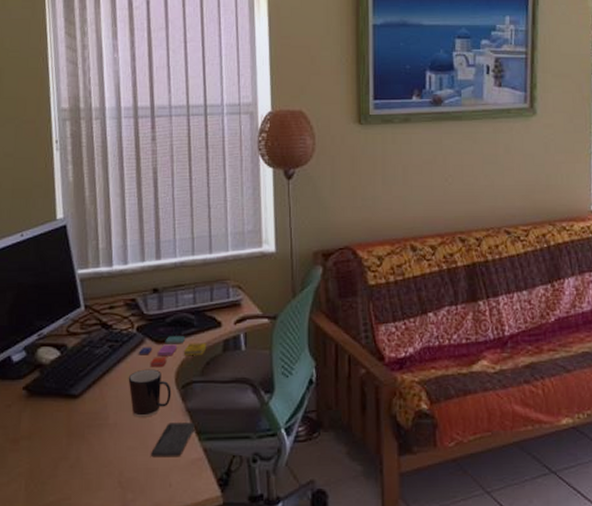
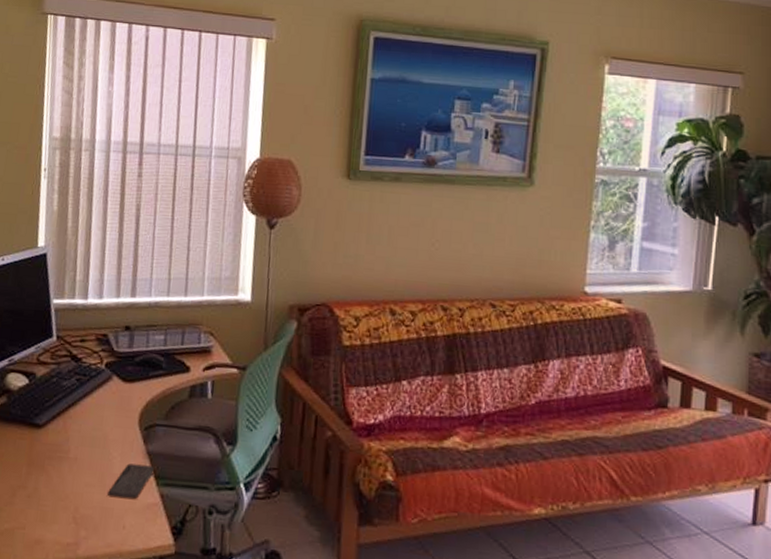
mug: present [128,369,172,417] -> none [92,406,134,456]
books: present [138,336,207,366] -> none [104,376,174,405]

